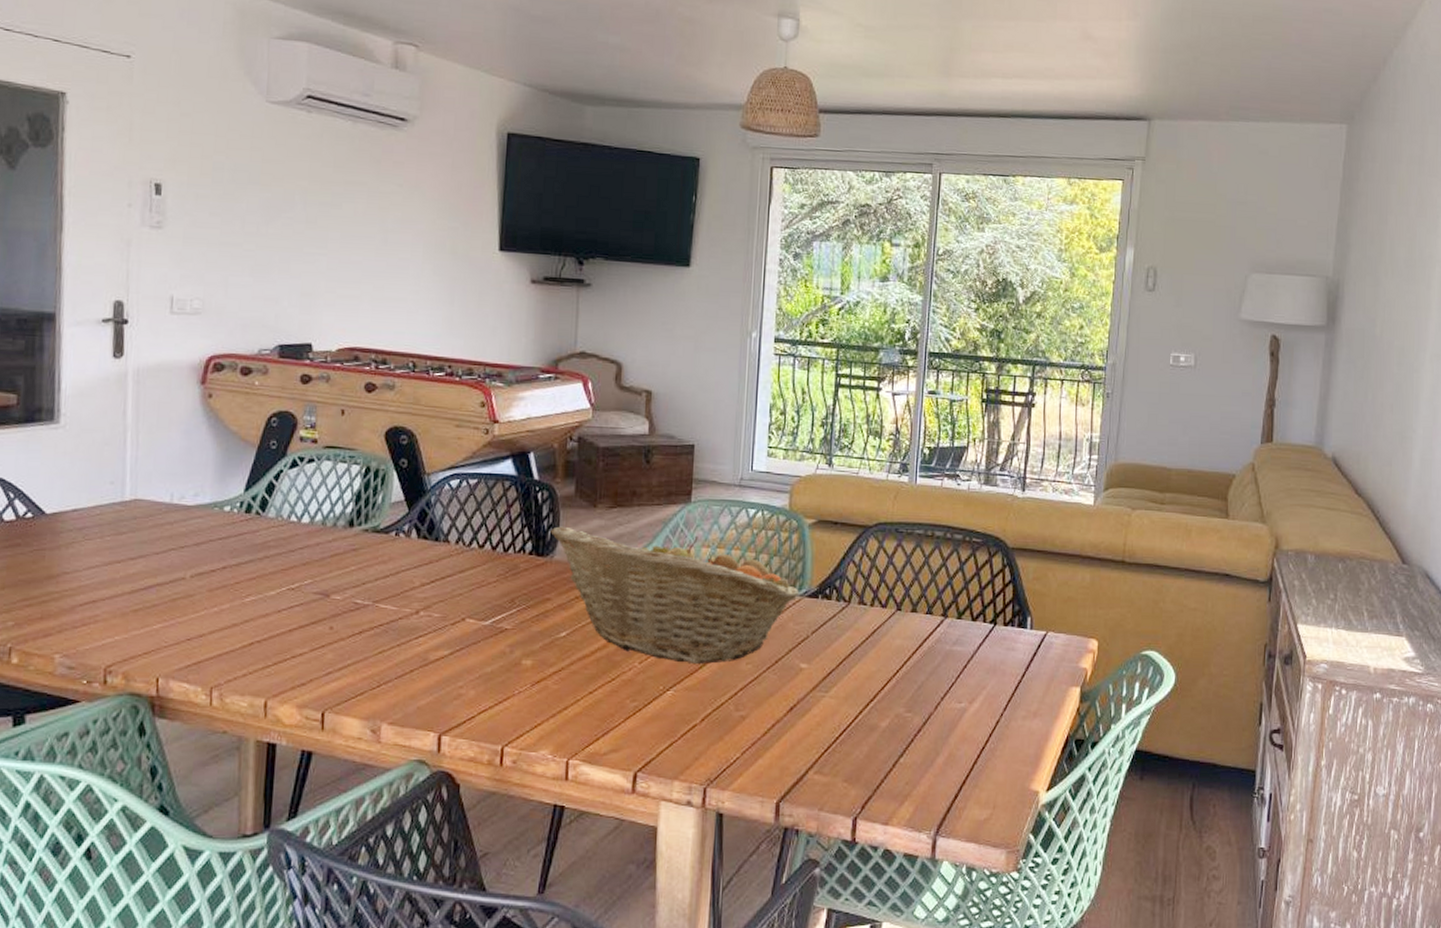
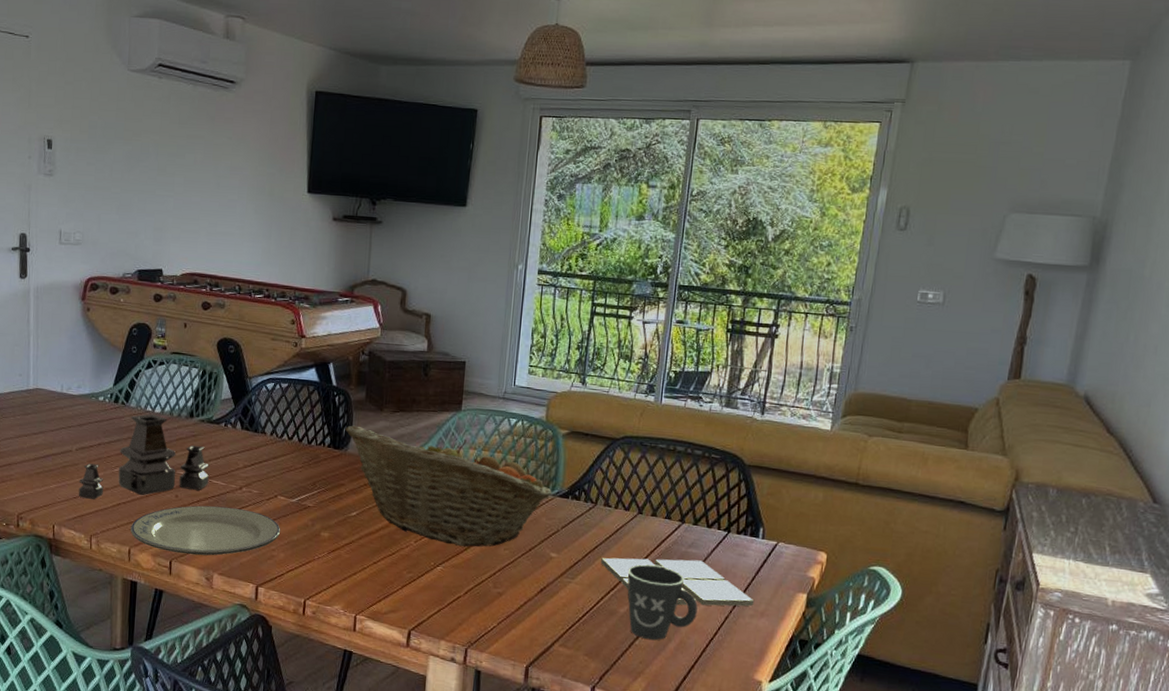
vase: none [193,525,375,640] -> present [78,414,209,499]
plate: none [267,637,471,702] -> present [130,505,281,556]
drink coaster: none [858,659,1026,712] -> present [601,557,755,607]
mug: none [887,667,966,756] -> present [627,564,698,641]

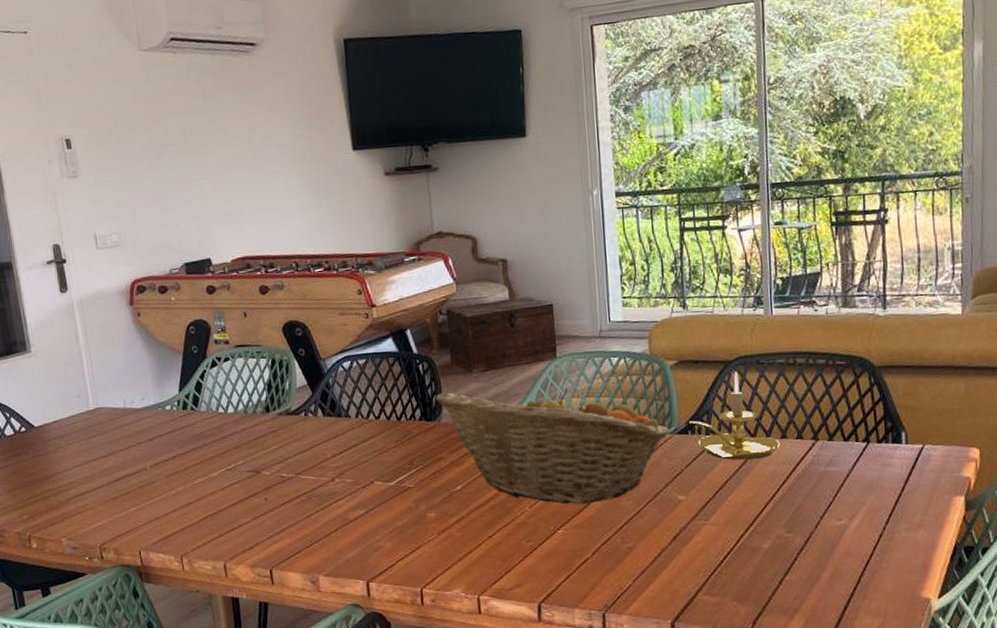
vase: present [78,414,209,499] -> none [159,415,297,517]
plate: present [130,505,281,556] -> none [222,501,384,560]
candle holder: none [570,449,650,532] -> present [688,371,780,460]
drink coaster: present [601,557,755,607] -> none [734,478,909,530]
mug: present [627,564,698,641] -> none [765,490,848,573]

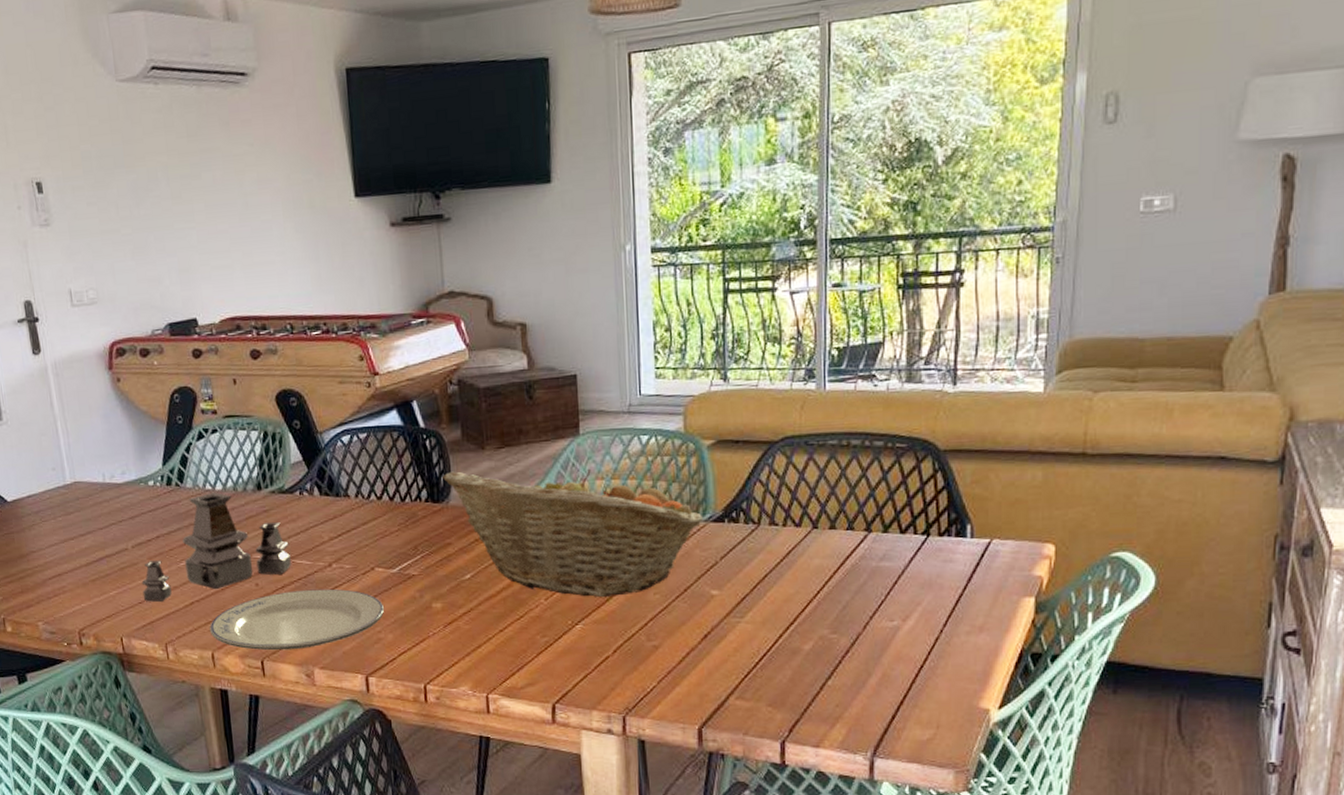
vase: none [159,415,297,517] -> present [141,493,291,602]
plate: none [222,501,384,560] -> present [210,588,385,651]
candle holder: present [688,371,780,460] -> none [725,453,828,553]

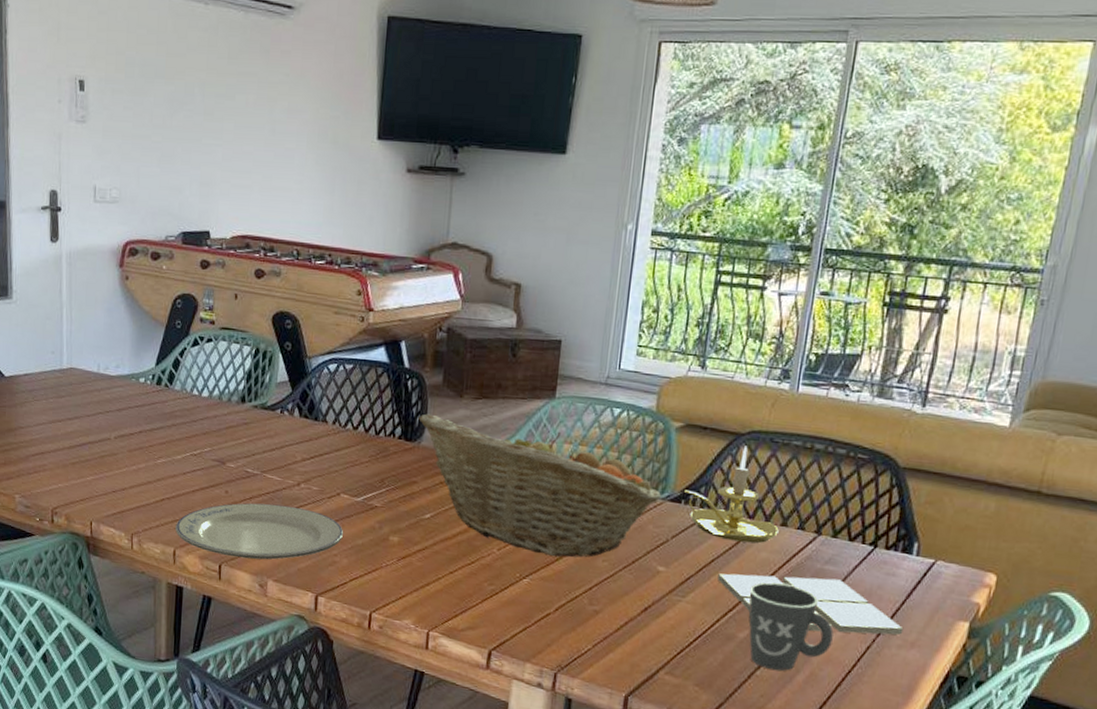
vase: present [141,493,291,602] -> none [117,398,263,494]
candle holder: none [725,453,828,553] -> present [683,446,779,544]
drink coaster: none [774,574,970,631] -> present [718,573,904,635]
mug: none [808,587,900,678] -> present [748,581,833,671]

